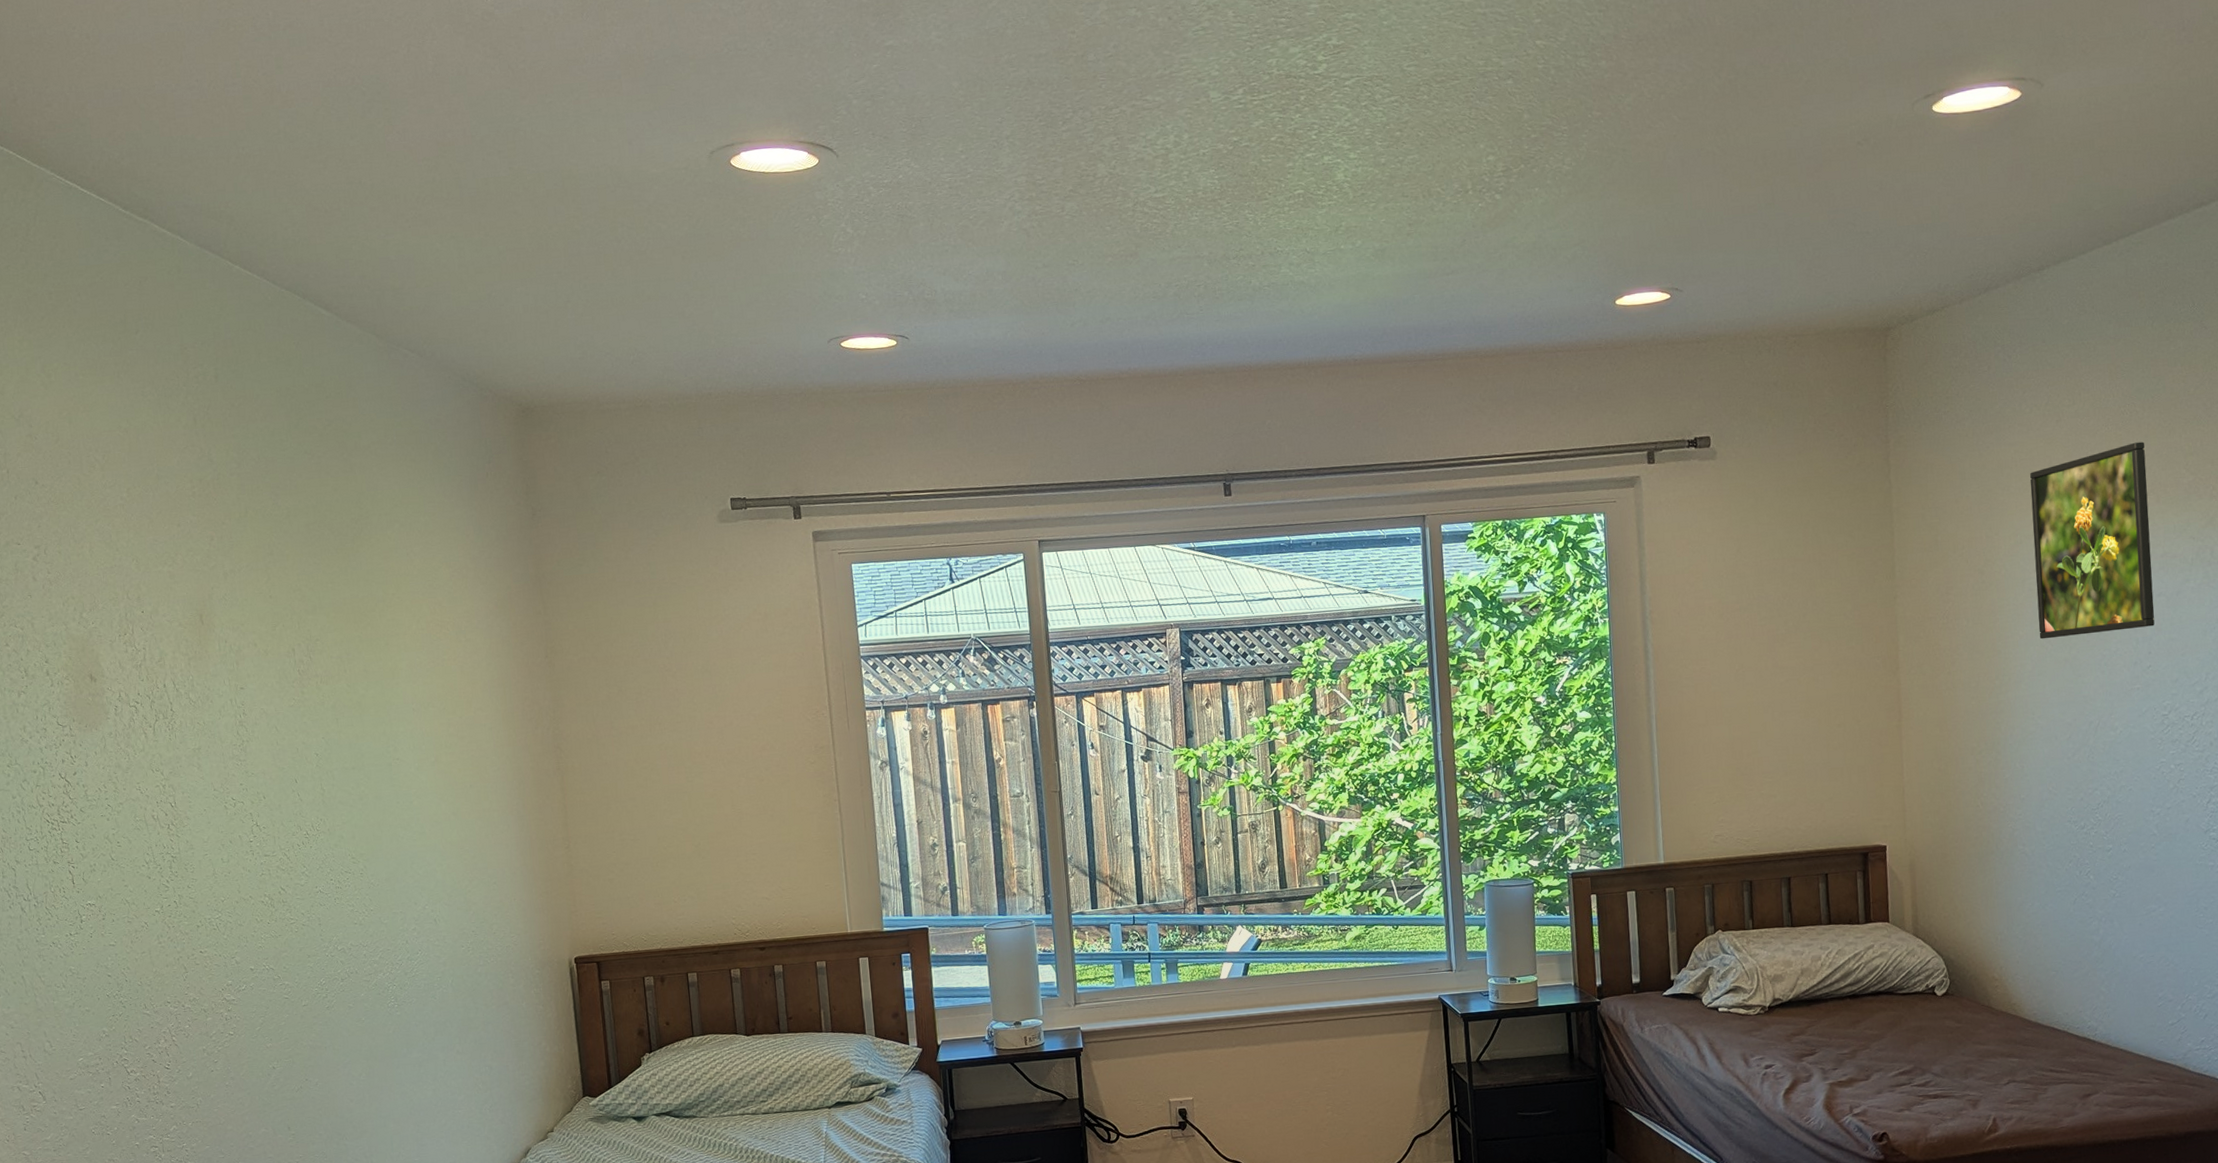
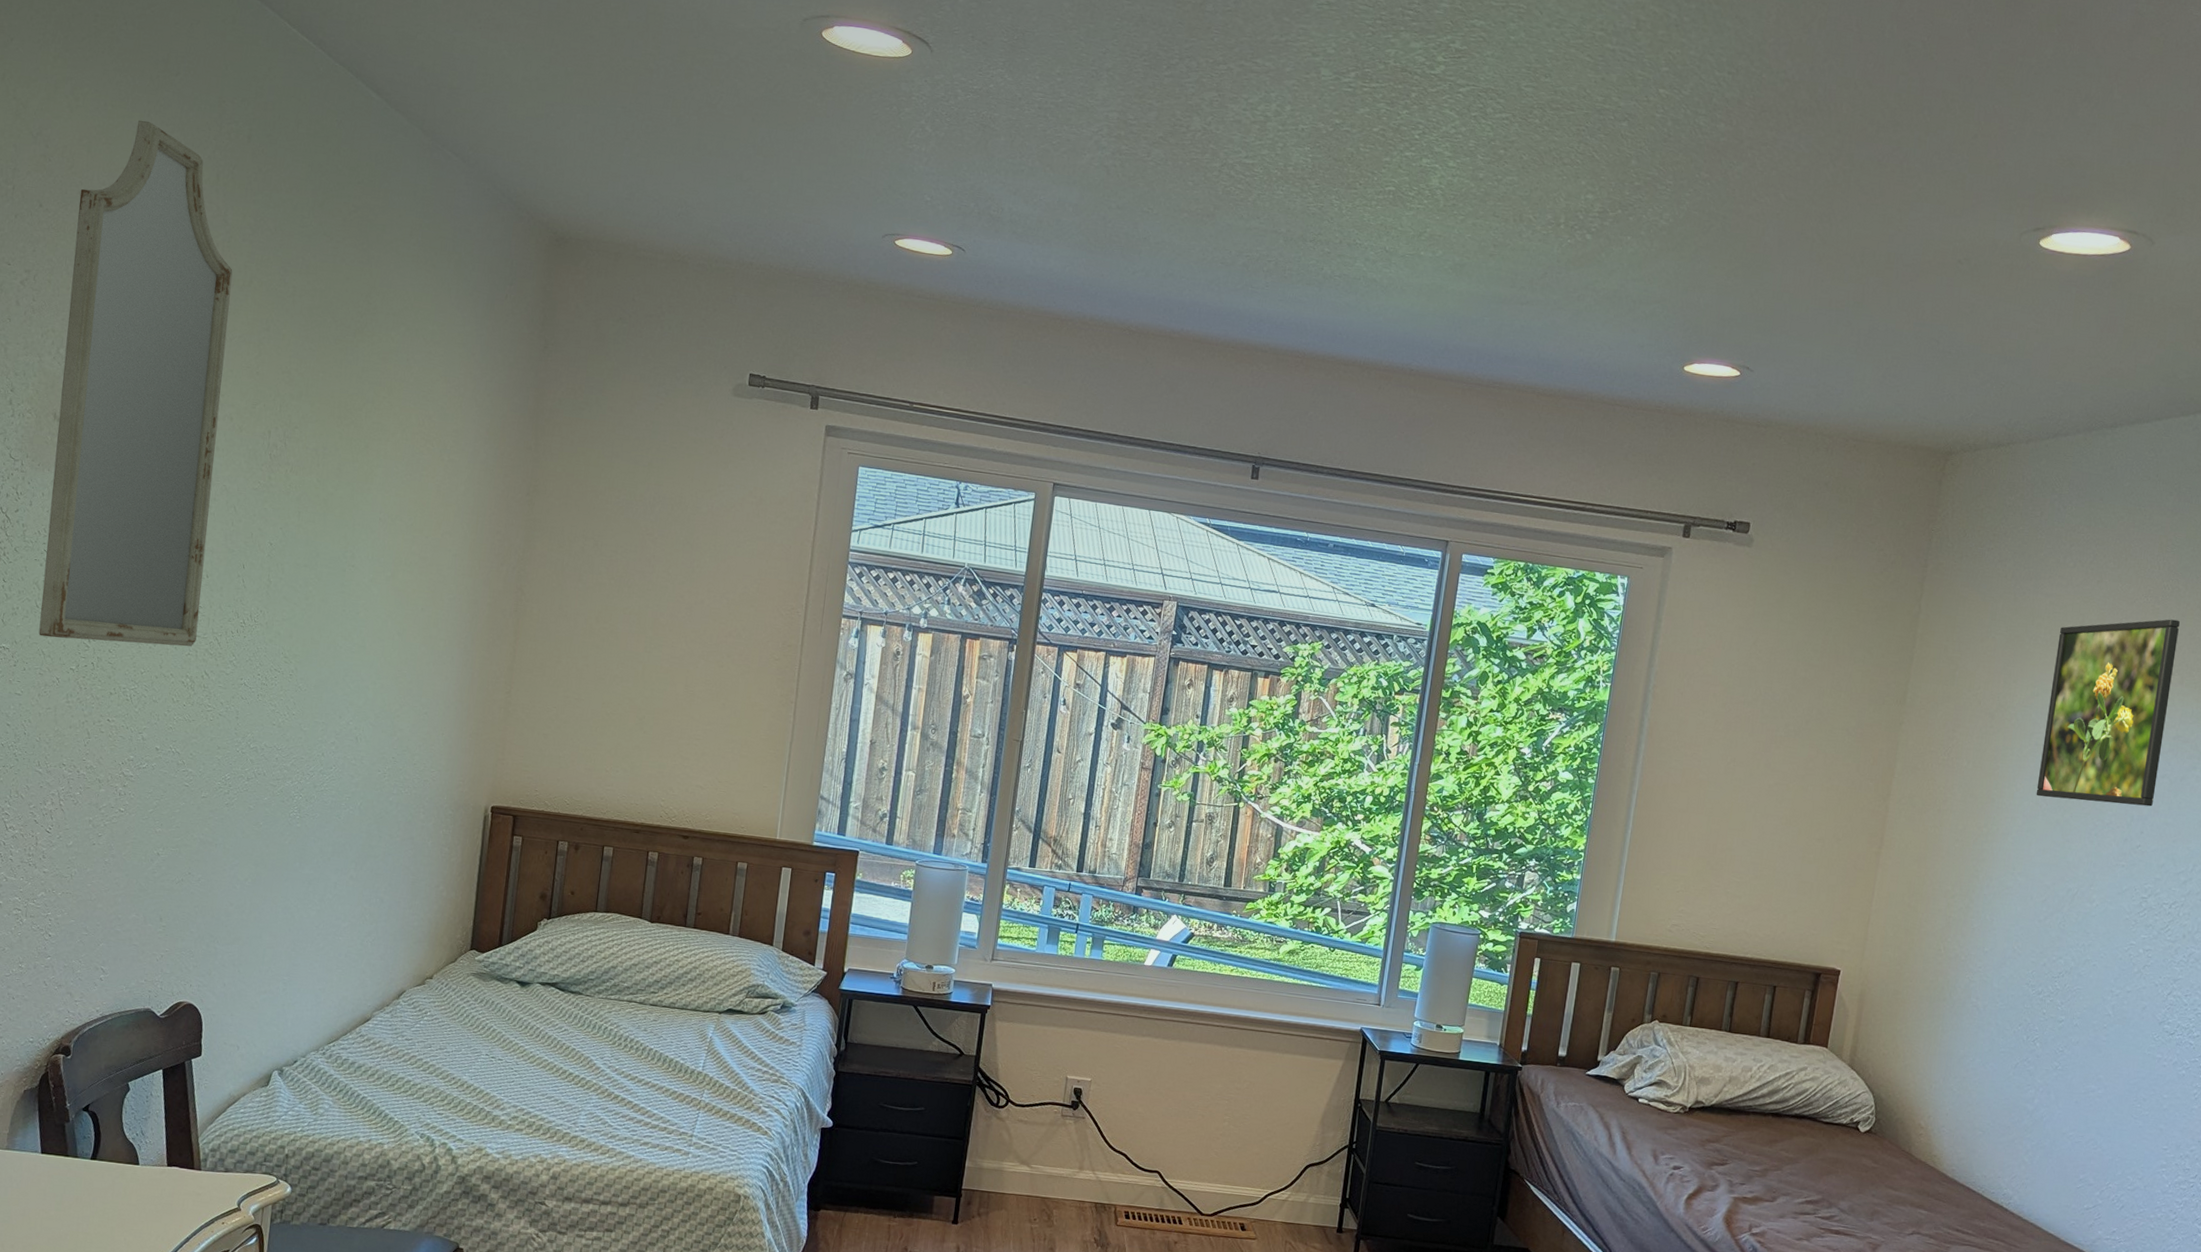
home mirror: none [70,382,267,887] -> present [38,120,233,647]

